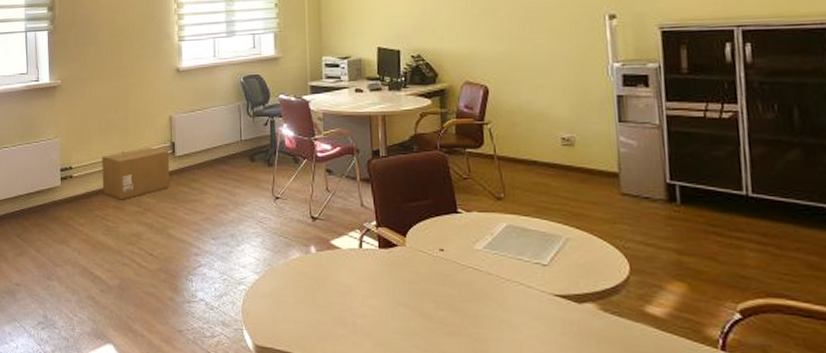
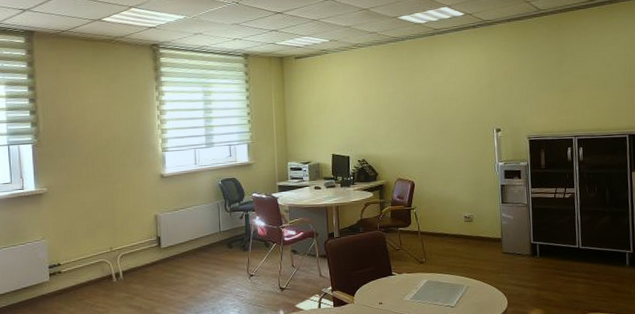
box: present [102,147,170,200] -> none [90,242,157,289]

